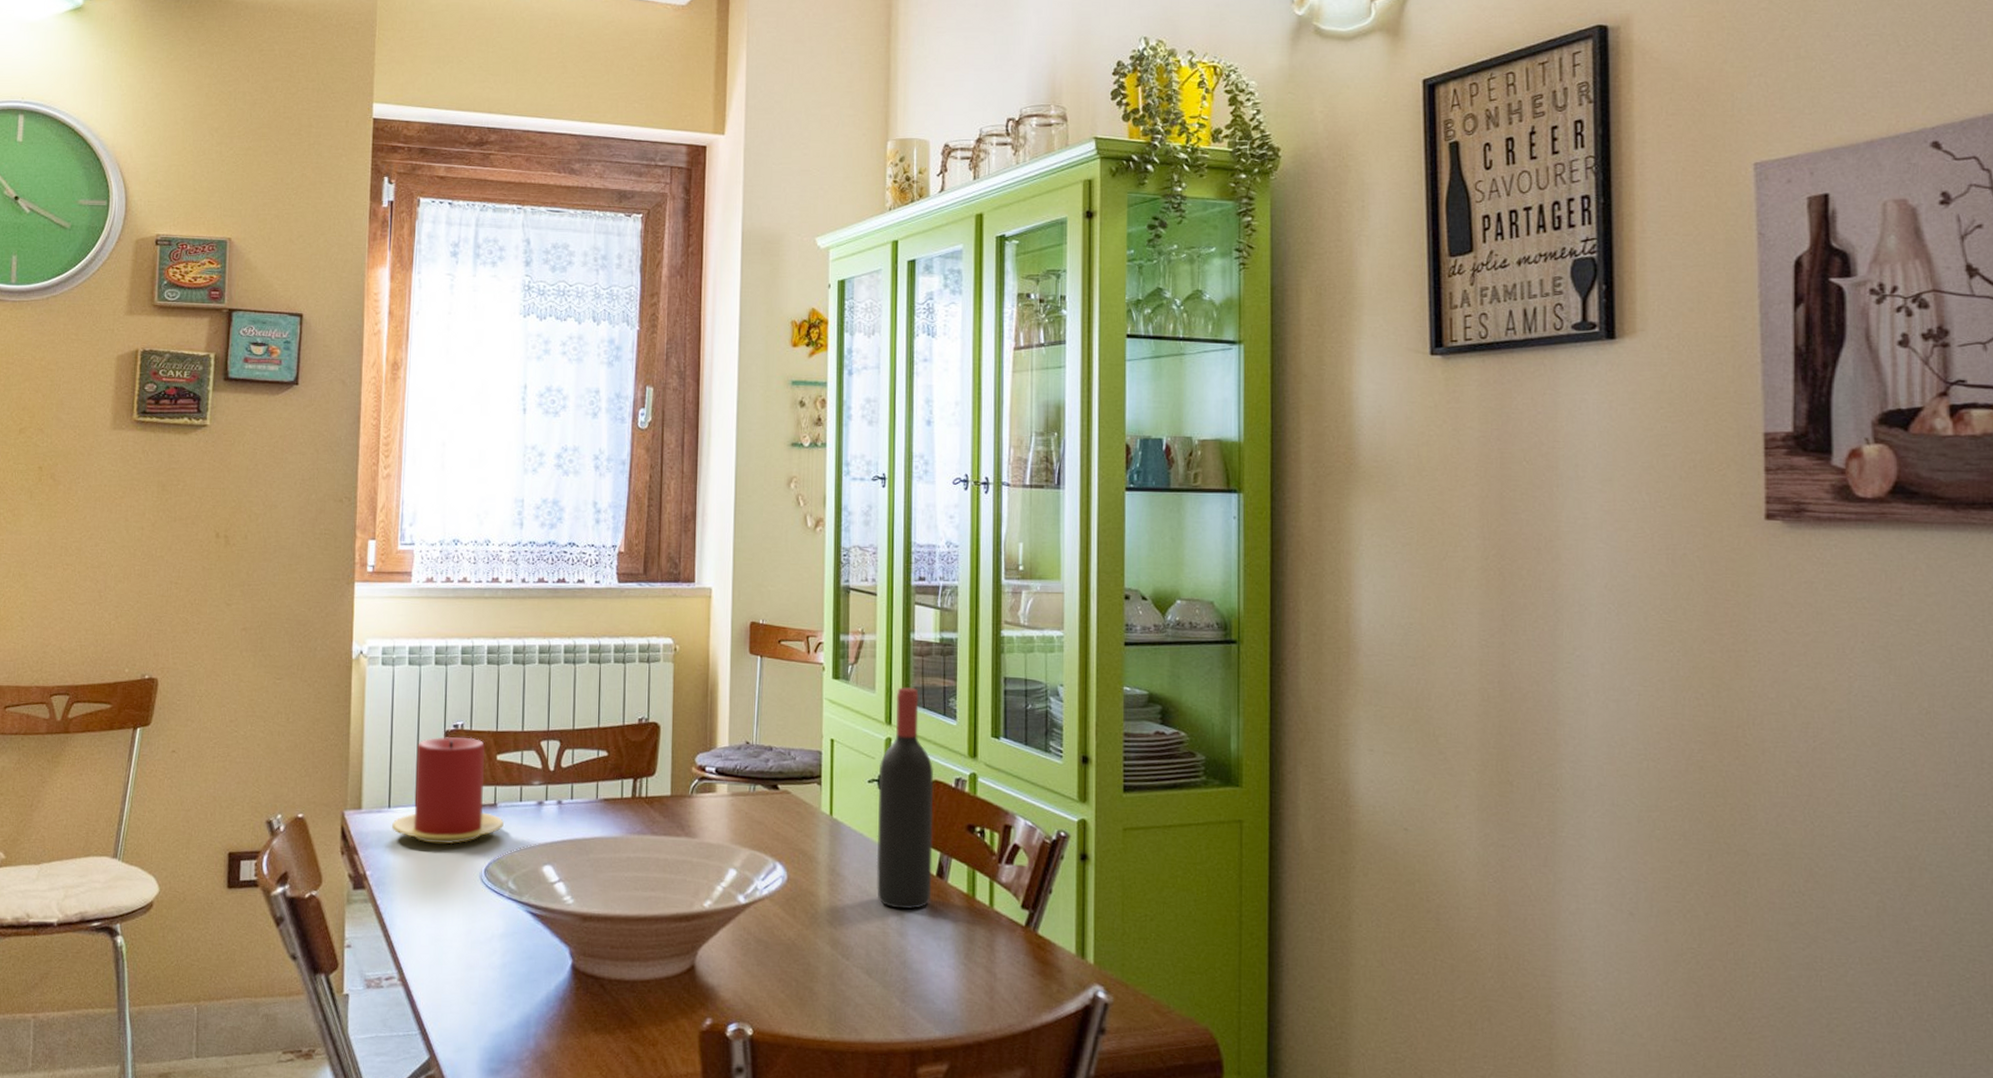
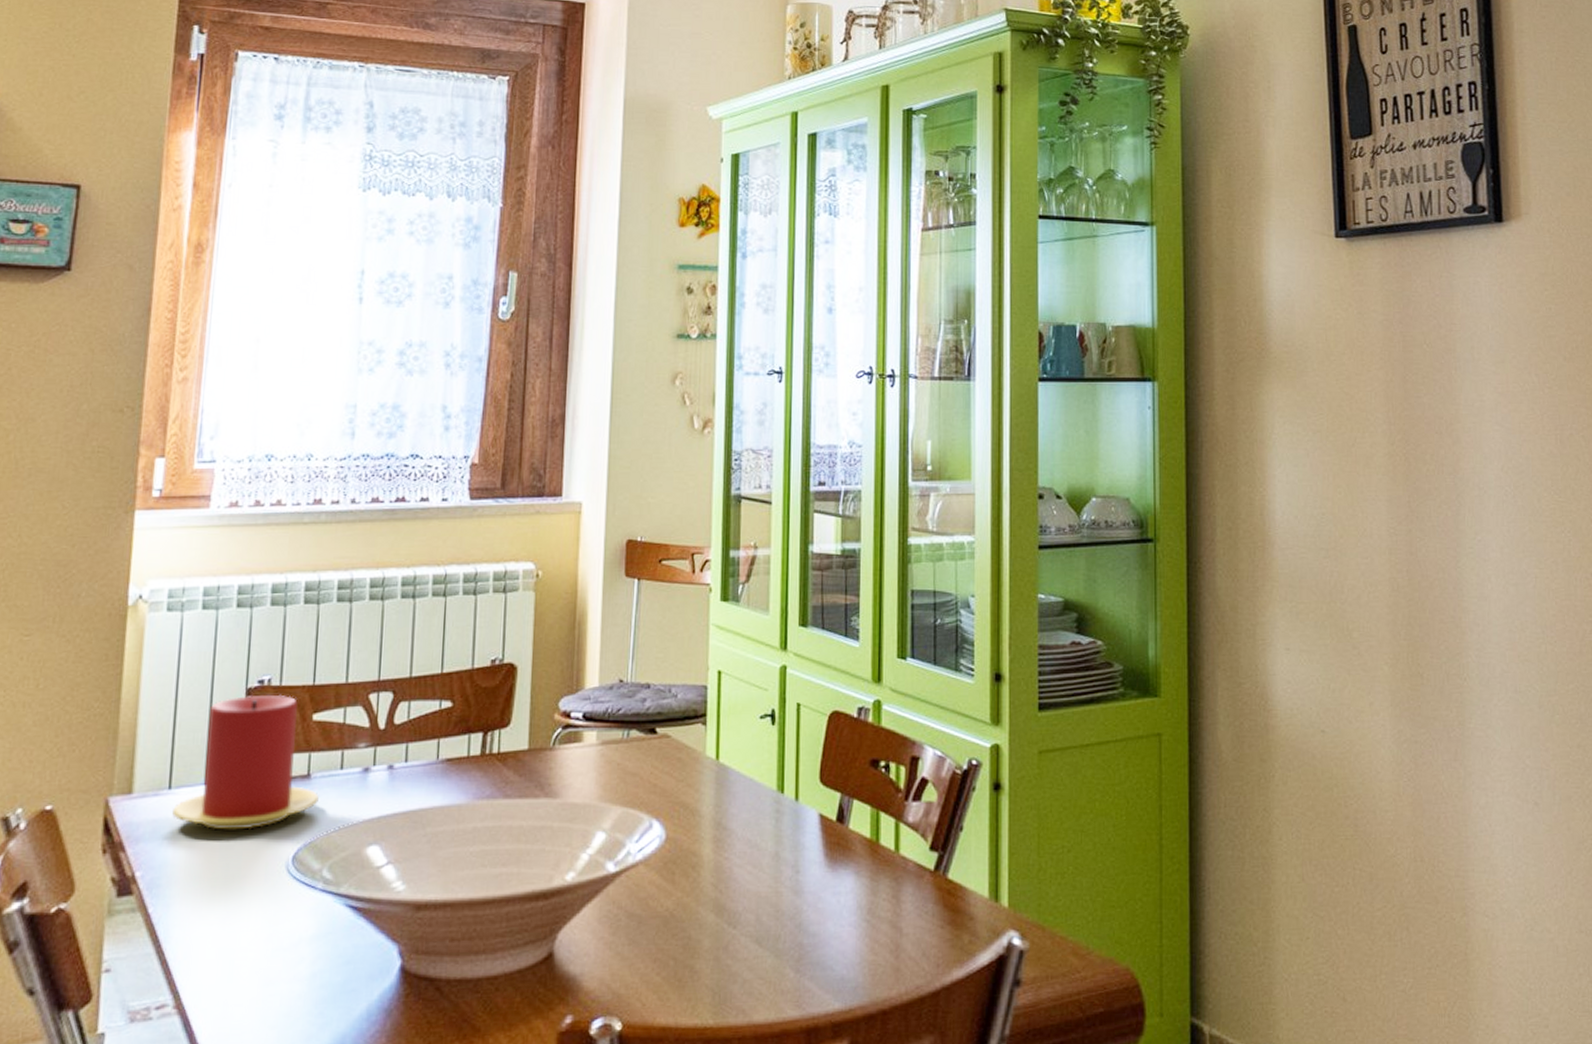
wine bottle: present [876,687,934,910] -> none [768,607,834,863]

